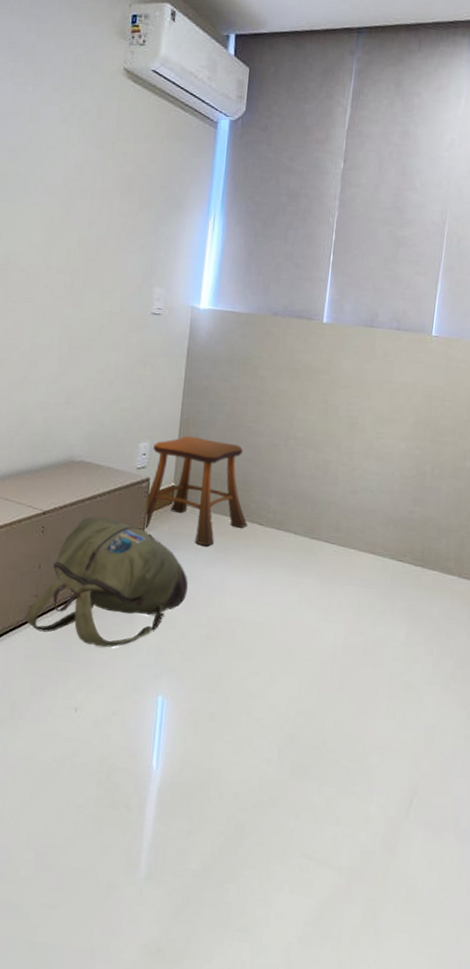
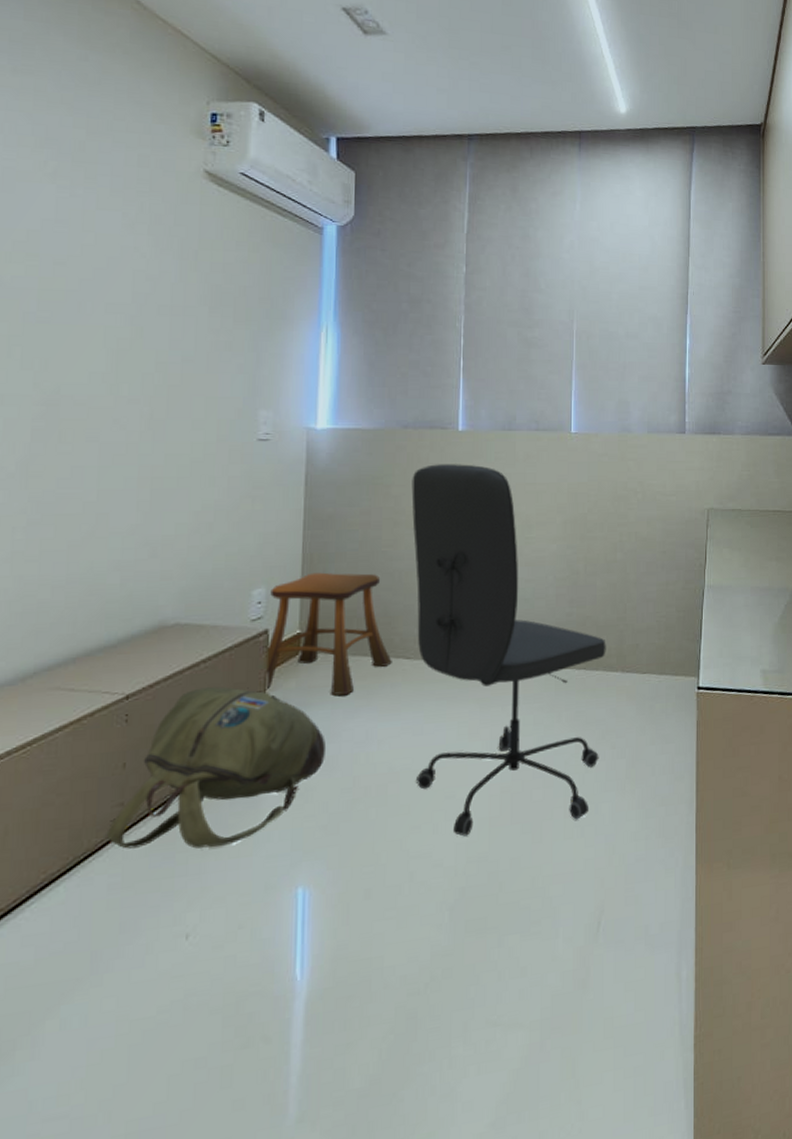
office chair: none [258,352,446,704] -> present [411,464,606,837]

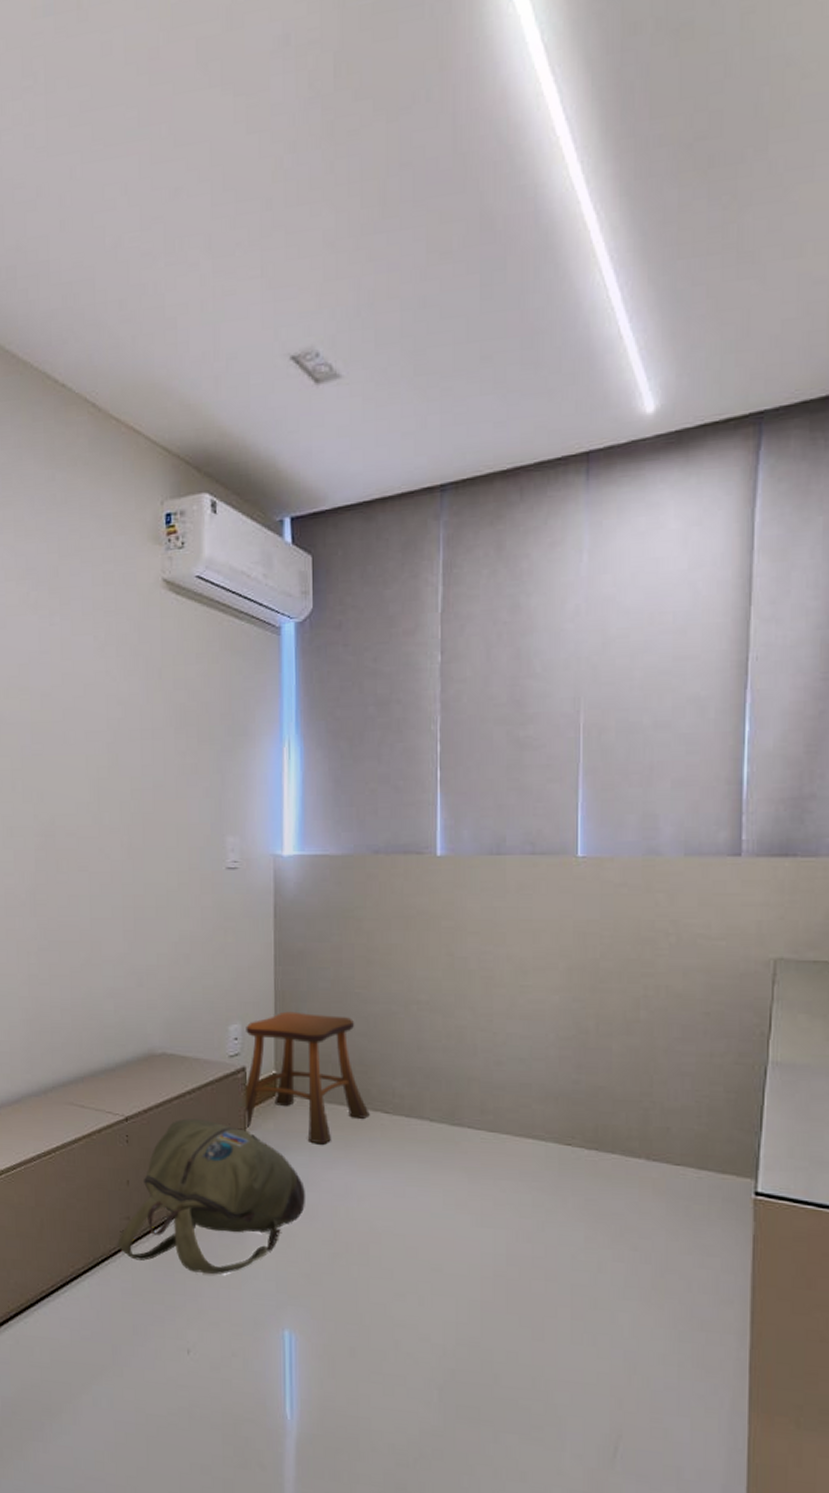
office chair: present [411,464,606,837] -> none [385,895,625,1325]

